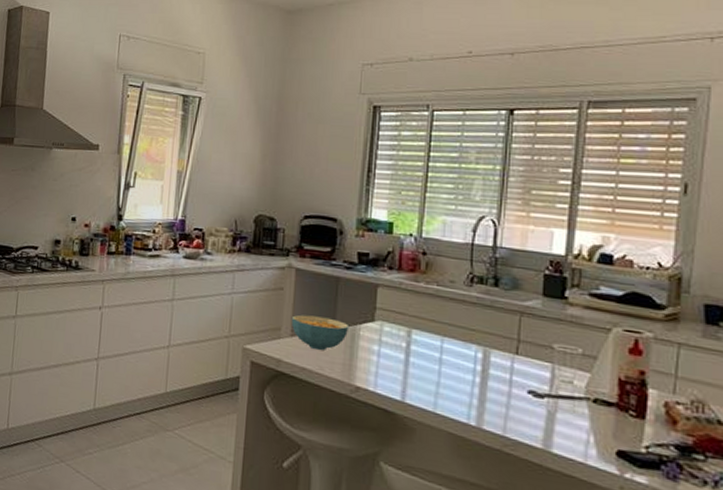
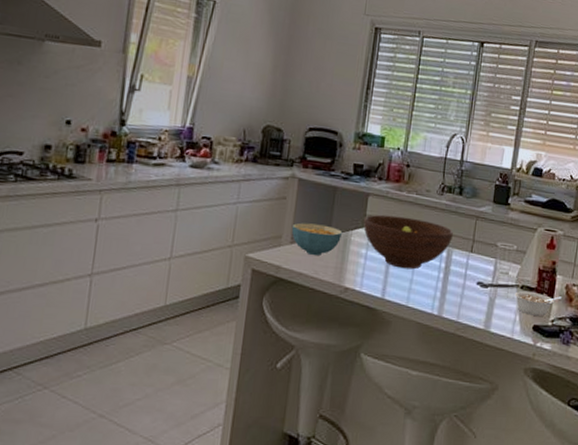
fruit bowl: none [373,307,489,371] -> present [363,214,453,270]
legume: none [584,405,659,440] -> present [514,291,562,316]

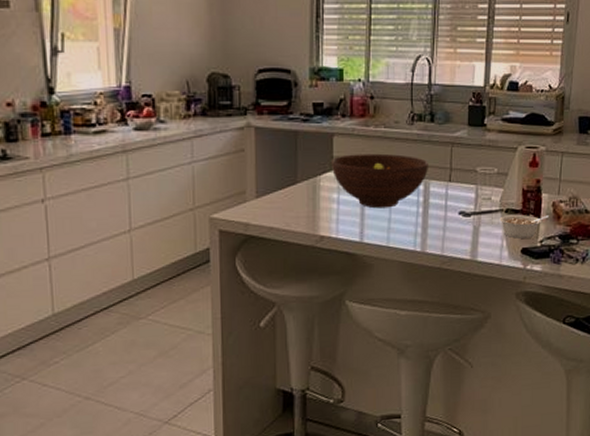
cereal bowl: present [291,222,343,255] -> none [254,173,311,207]

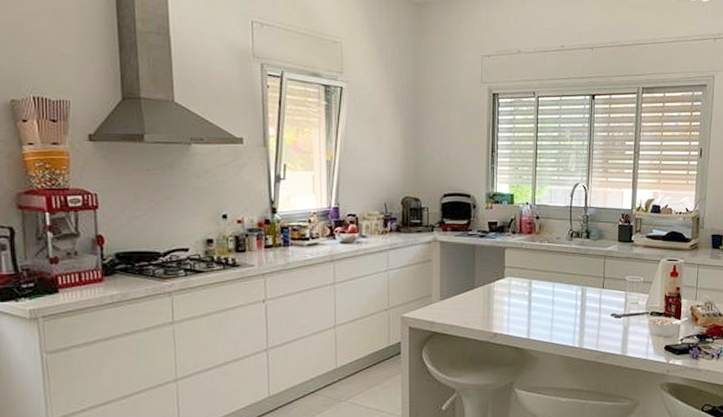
fruit bowl: present [330,153,428,209] -> none [503,264,585,310]

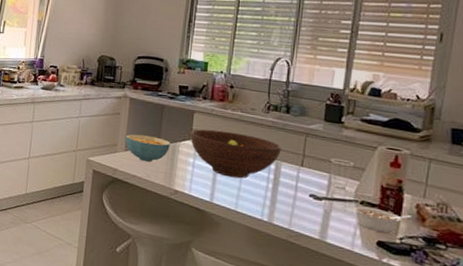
cereal bowl: none [439,280,486,308] -> present [125,134,171,162]
fruit bowl: none [503,264,585,310] -> present [190,129,281,179]

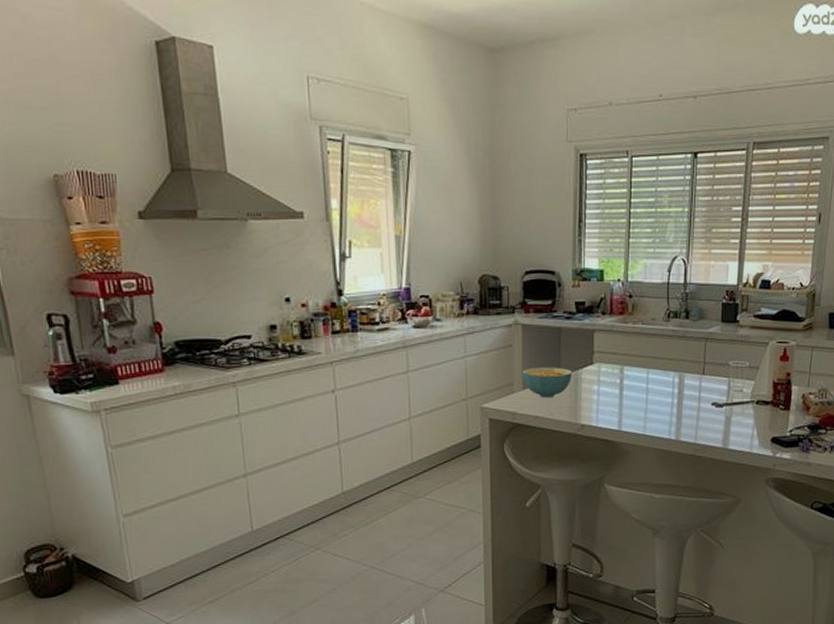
fruit bowl: present [190,129,281,179] -> none [591,348,683,400]
legume: present [353,206,411,233] -> none [750,406,798,428]

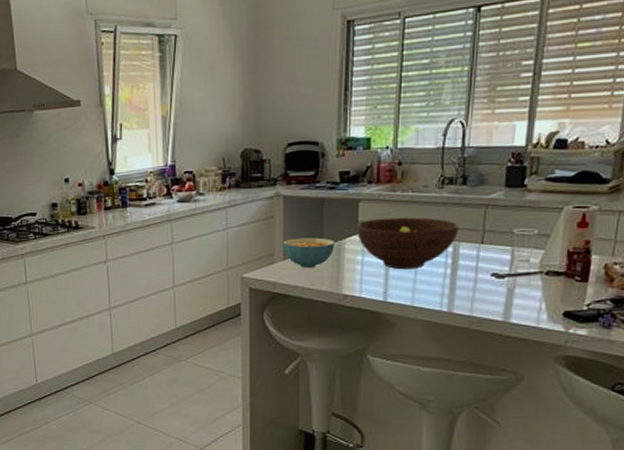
fruit bowl: none [591,348,683,400] -> present [356,217,458,270]

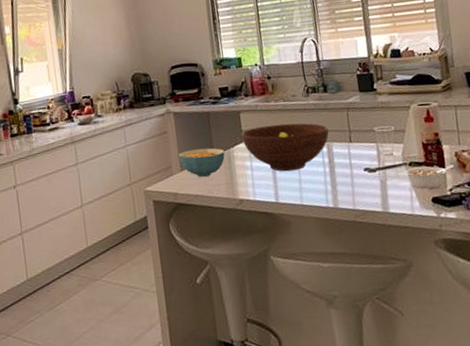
legume: none [538,277,599,301] -> present [404,165,454,189]

